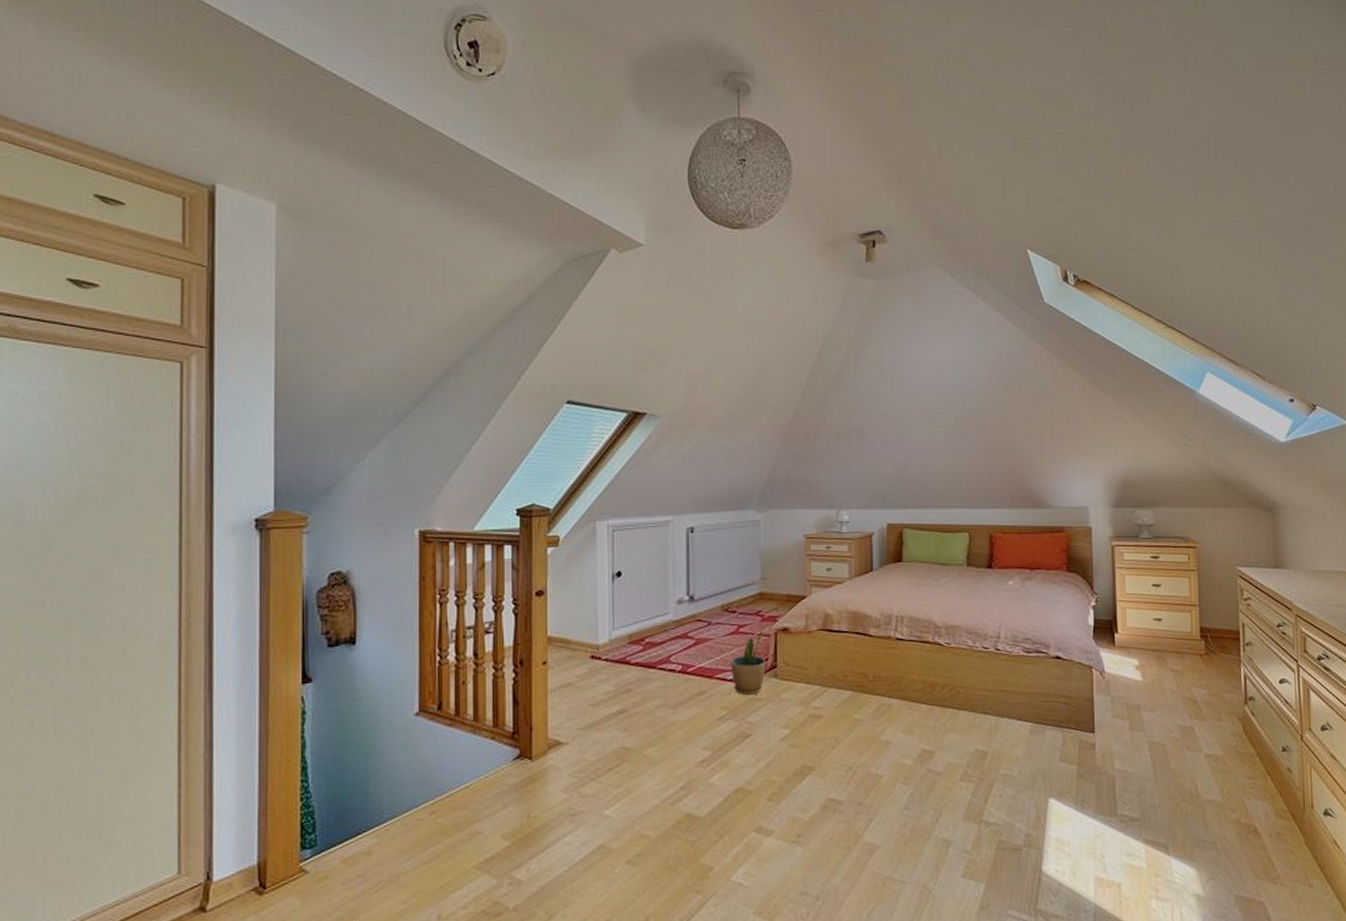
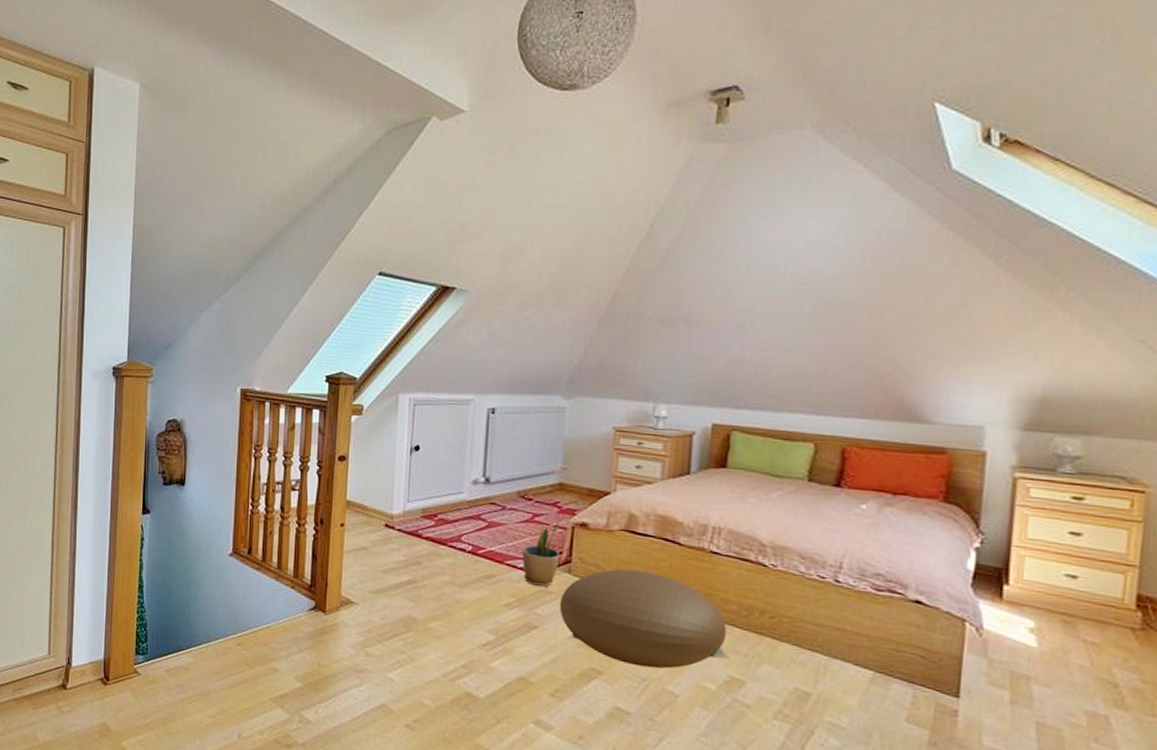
pouf: none [770,665,921,756] -> present [560,569,730,669]

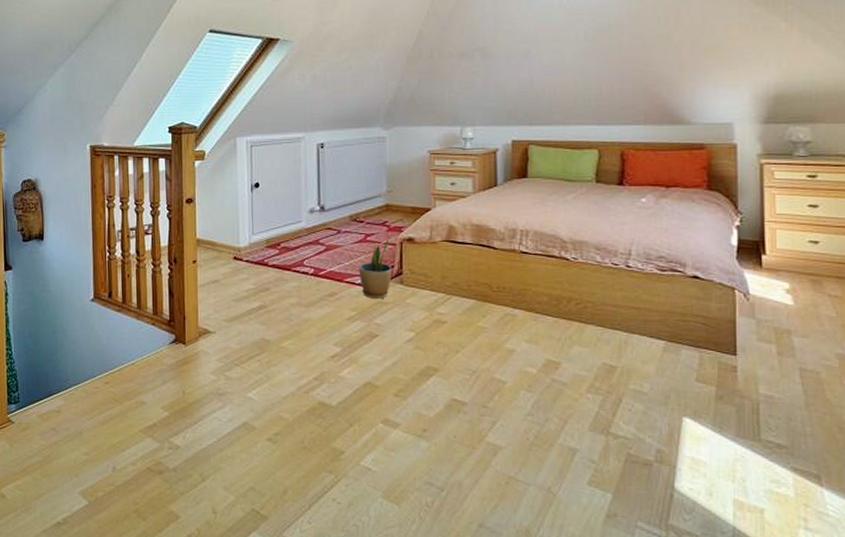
pouf: present [560,569,730,669] -> none [396,275,546,361]

